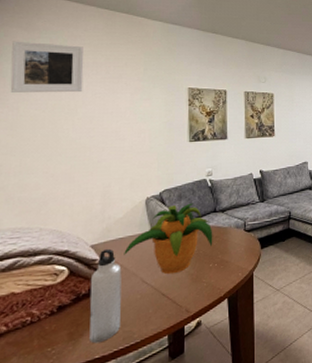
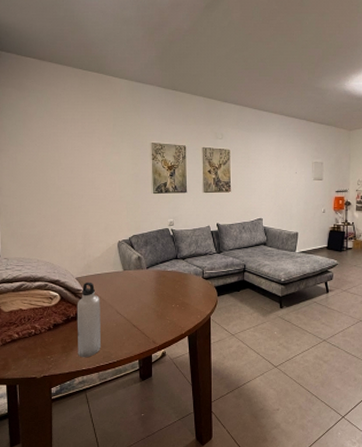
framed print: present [10,41,84,93] -> none [9,99,64,146]
potted plant: present [124,203,213,275] -> none [102,249,175,309]

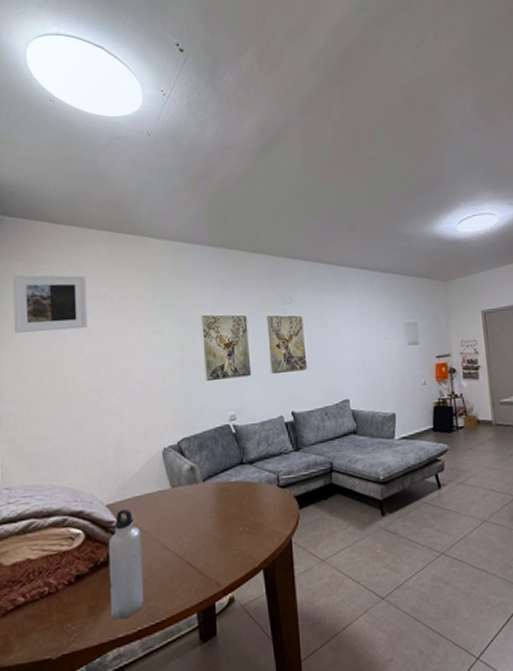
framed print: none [9,99,64,146] -> present [13,275,88,333]

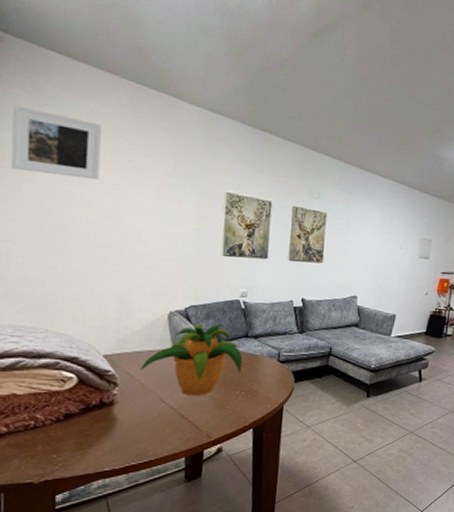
water bottle: present [108,508,143,620] -> none [99,360,138,456]
potted plant: none [142,453,242,540] -> present [141,324,243,397]

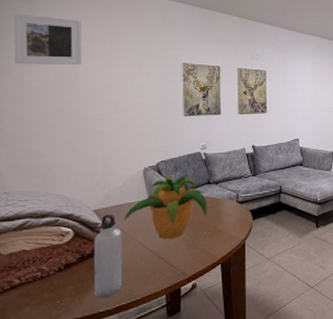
water bottle: none [99,360,138,456] -> present [93,213,122,299]

